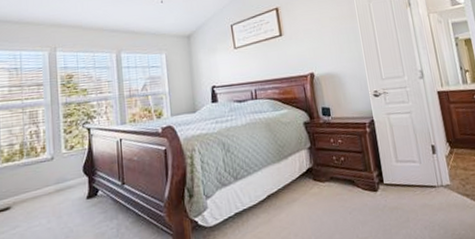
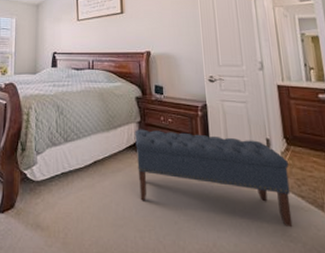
bench: none [306,148,461,227] -> present [135,129,293,227]

